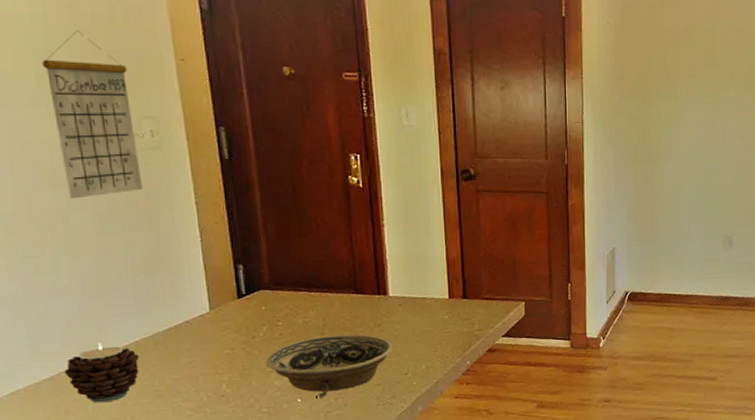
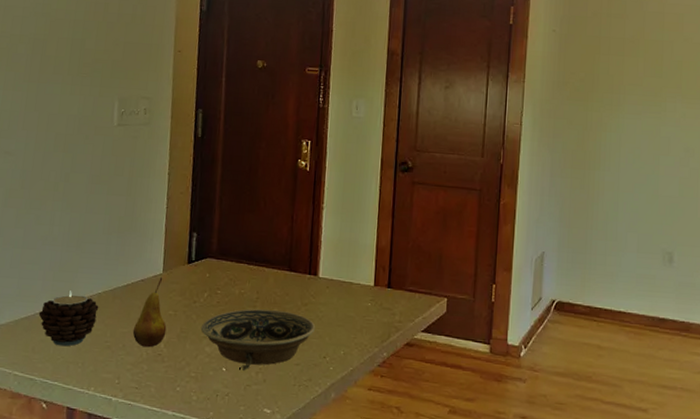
calendar: present [42,30,142,199] -> none [73,25,137,163]
fruit: none [185,316,226,391] -> present [132,277,167,348]

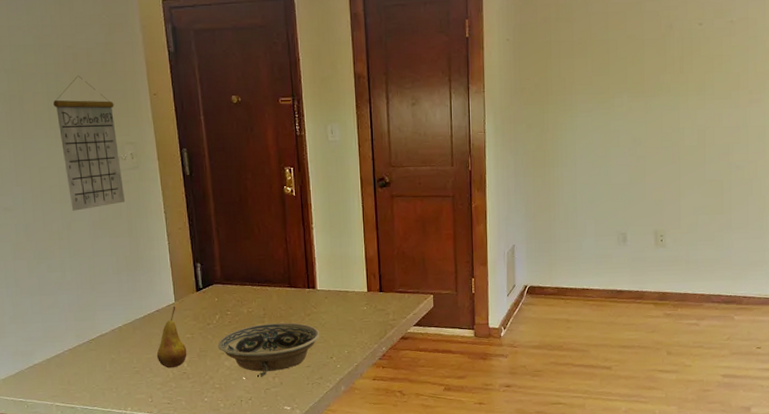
candle: present [38,290,99,347] -> none [67,327,122,377]
calendar: none [73,25,137,163] -> present [53,75,125,211]

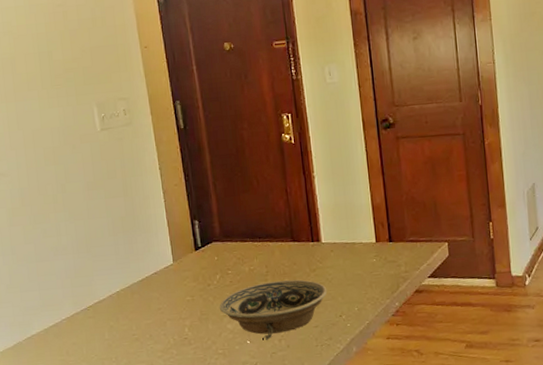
calendar: present [53,75,125,211] -> none [45,33,119,173]
fruit: present [156,306,187,368] -> none [156,267,188,334]

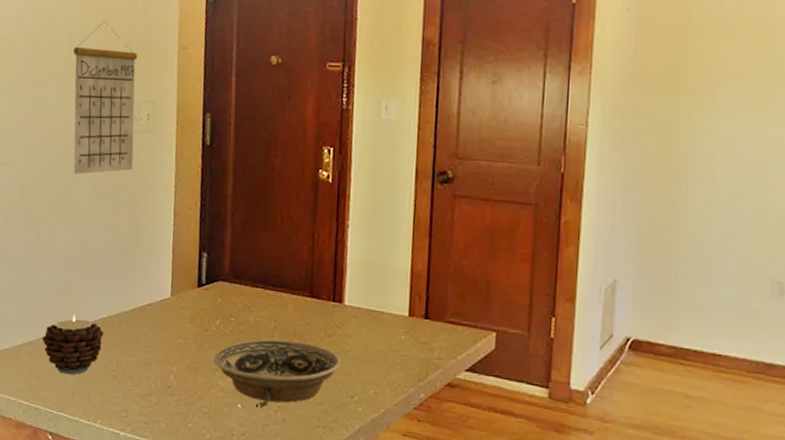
calendar: none [45,33,119,173] -> present [73,21,138,175]
candle: none [65,294,120,346] -> present [42,314,104,375]

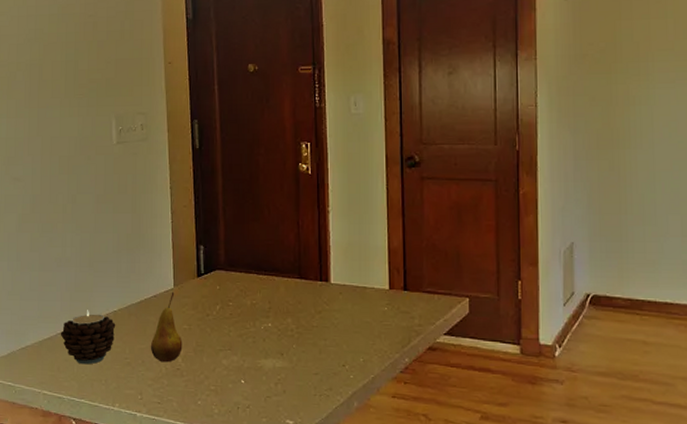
calendar: present [73,21,138,175] -> none [71,44,131,183]
fruit: none [140,301,176,379] -> present [150,292,183,363]
bowl: present [213,339,342,408] -> none [216,319,332,382]

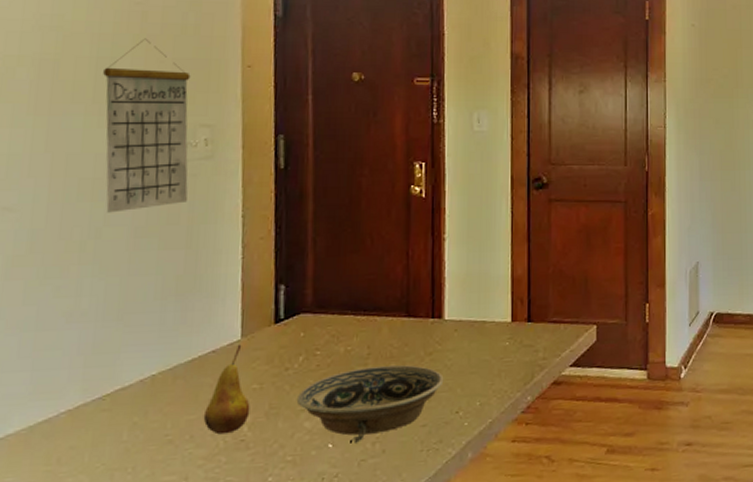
candle: present [60,310,116,365] -> none [64,377,154,451]
calendar: none [71,44,131,183] -> present [103,38,191,213]
bowl: none [216,319,332,382] -> present [296,365,444,443]

